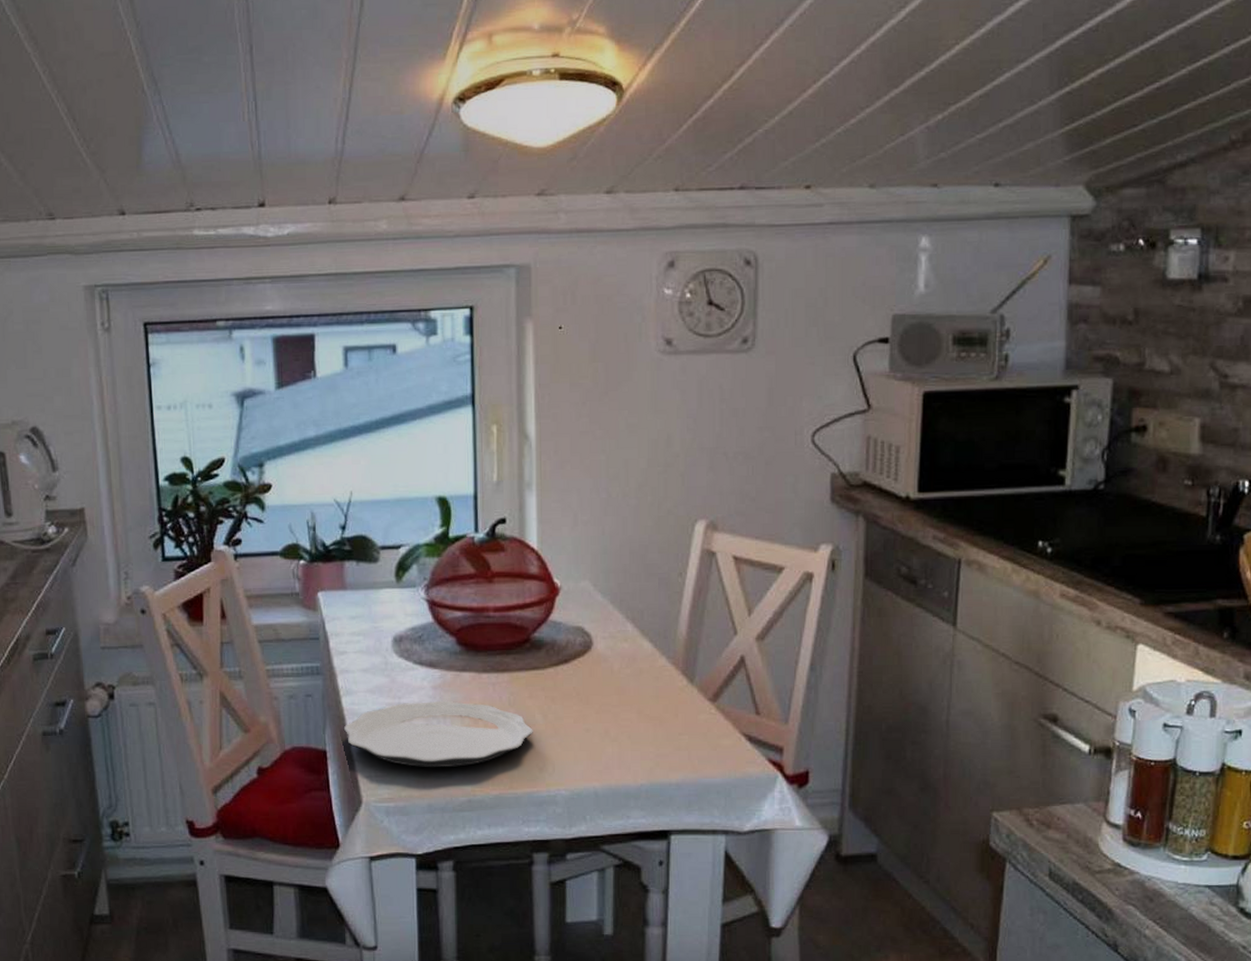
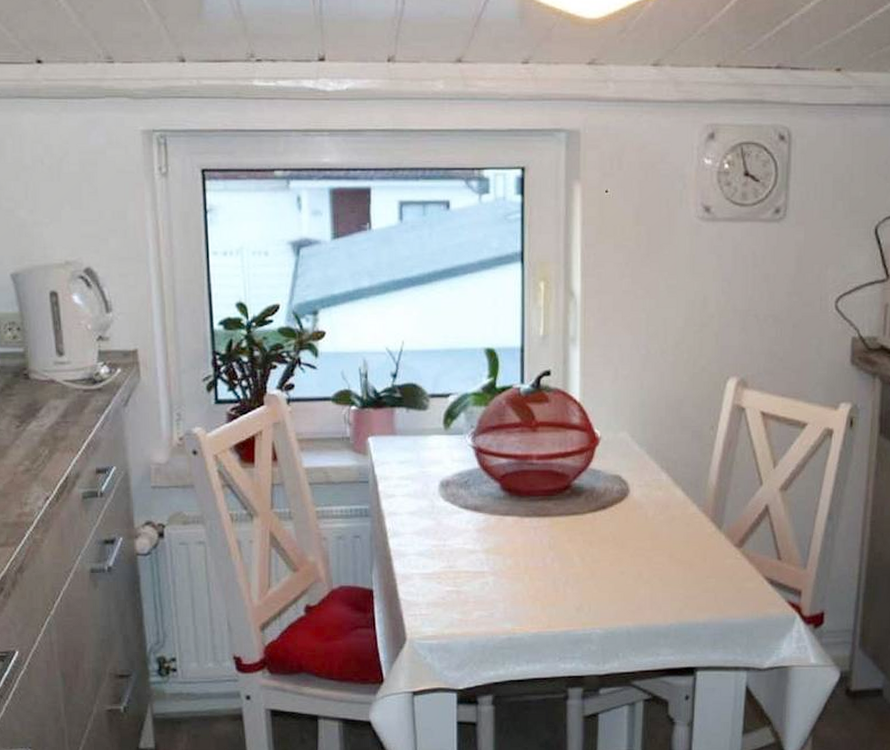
plate: present [343,700,533,767] -> none [390,543,571,606]

